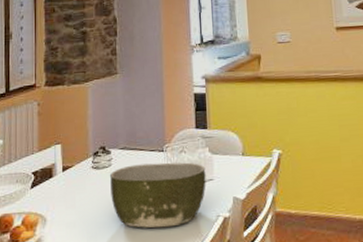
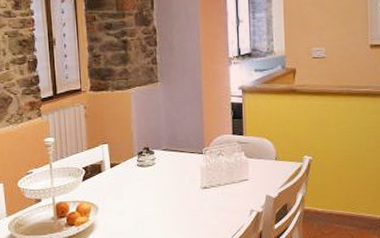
bowl: present [109,162,206,228] -> none [153,163,242,219]

